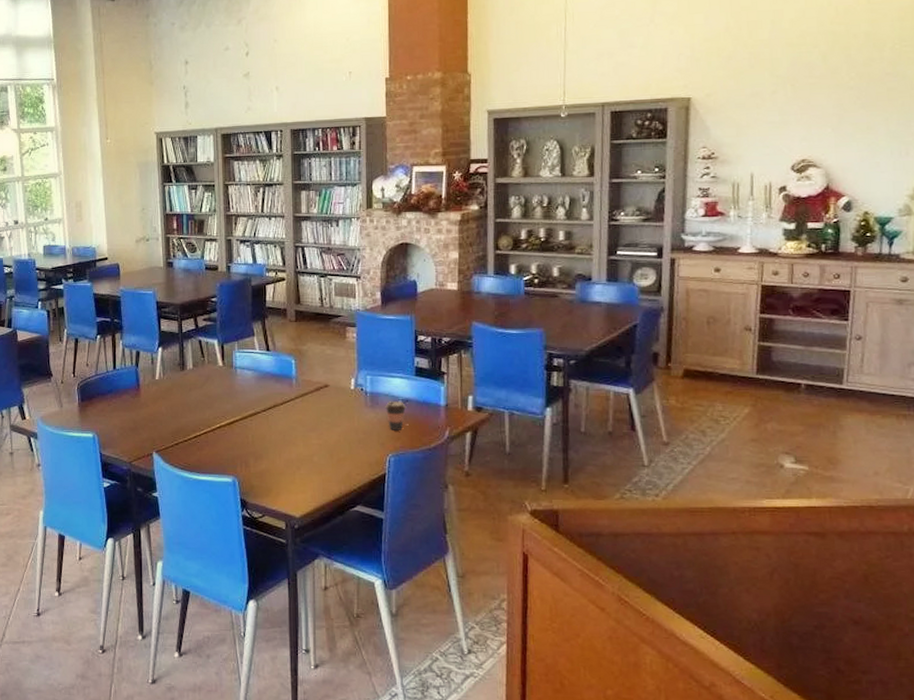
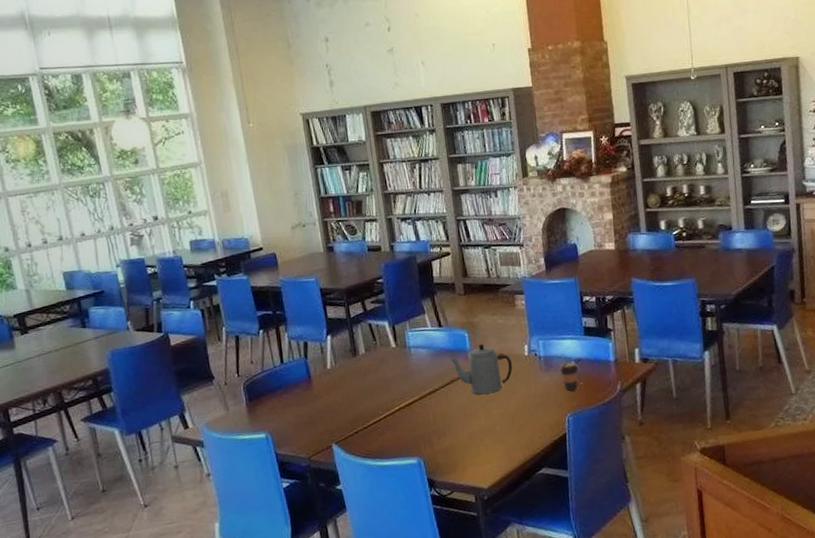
teapot: none [274,372,336,423] -> present [450,344,513,395]

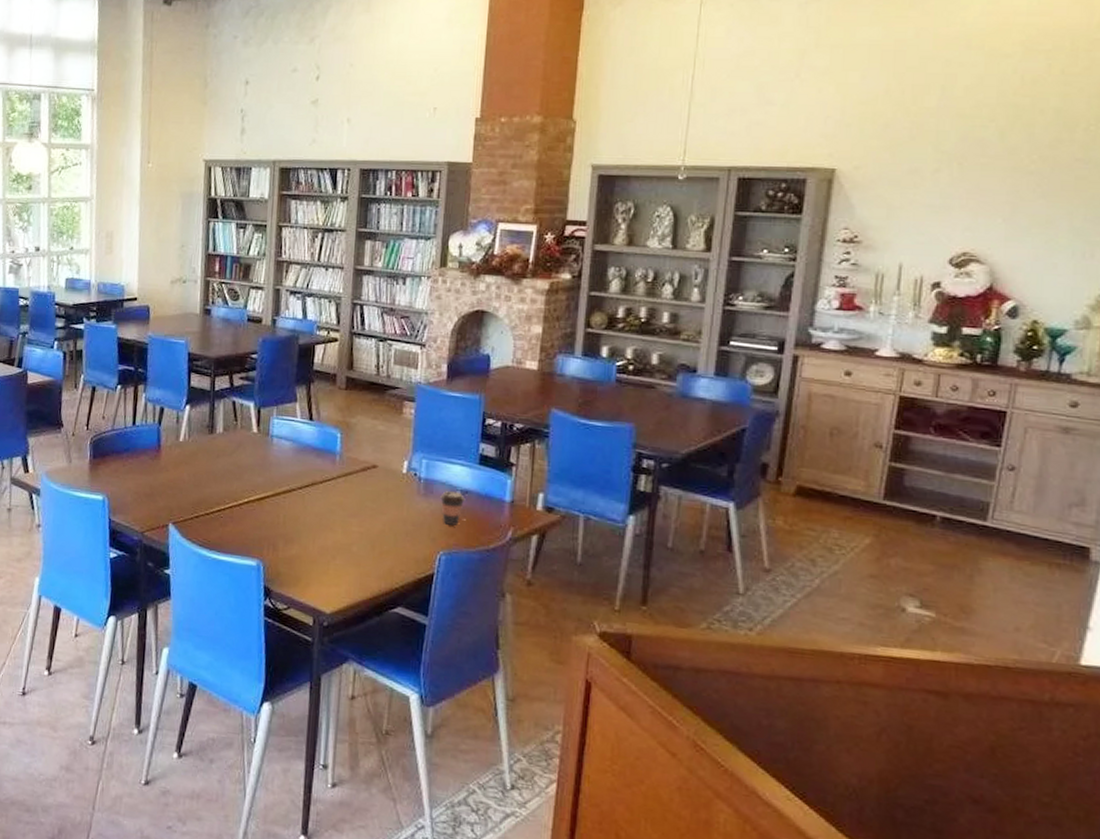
teapot: present [450,344,513,395] -> none [314,449,385,508]

